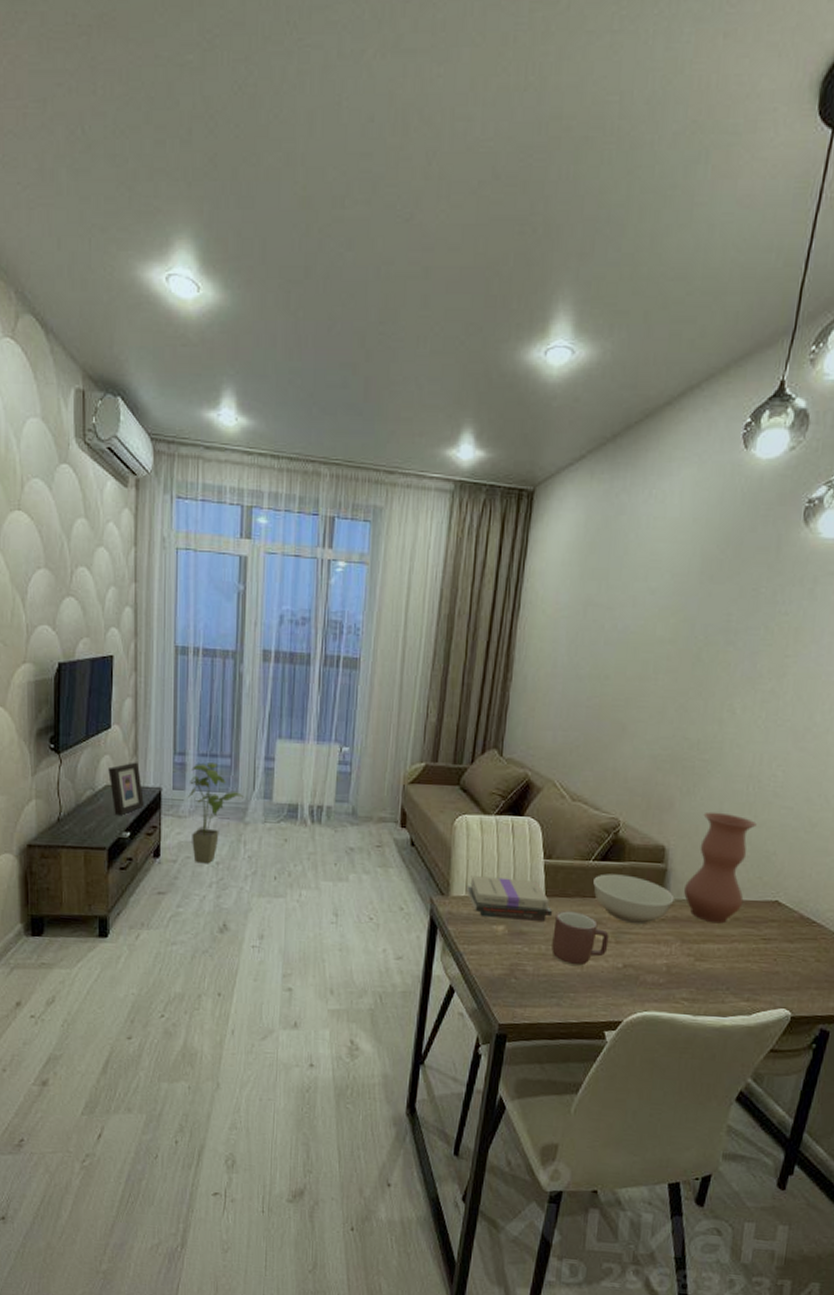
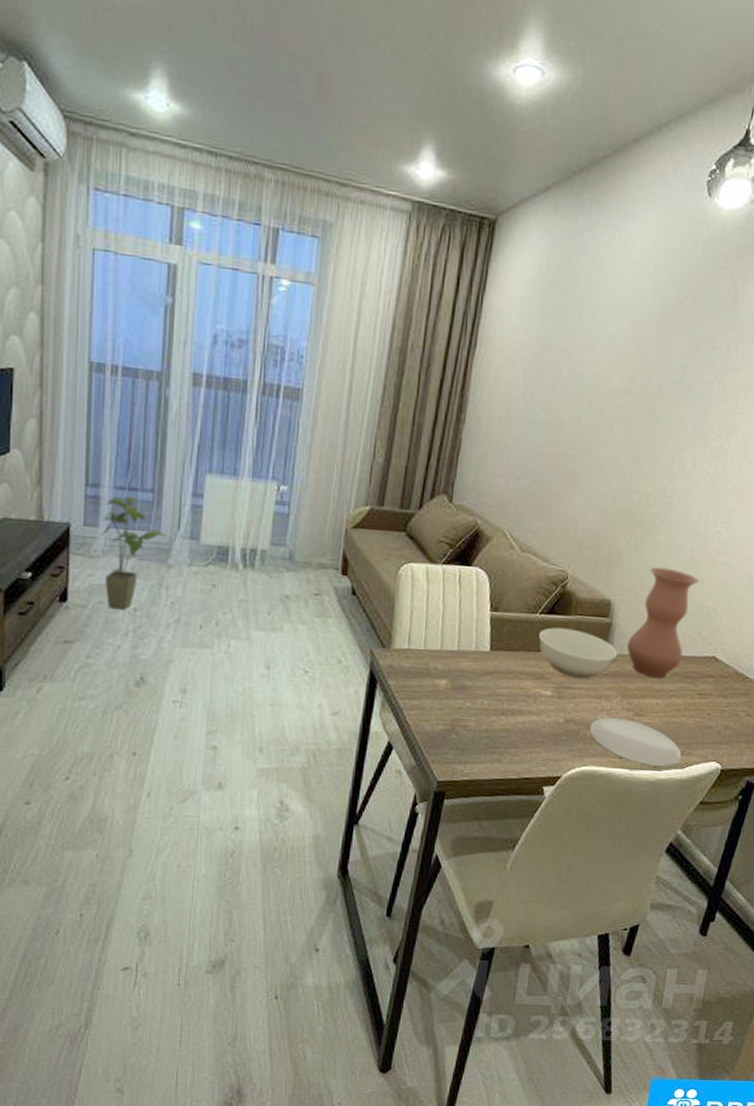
picture frame: present [108,762,144,815] -> none [6,492,49,553]
books: present [465,876,553,921] -> none [408,627,497,675]
mug: present [551,911,609,967] -> none [494,665,552,722]
plate: none [649,962,747,1014] -> present [589,717,681,767]

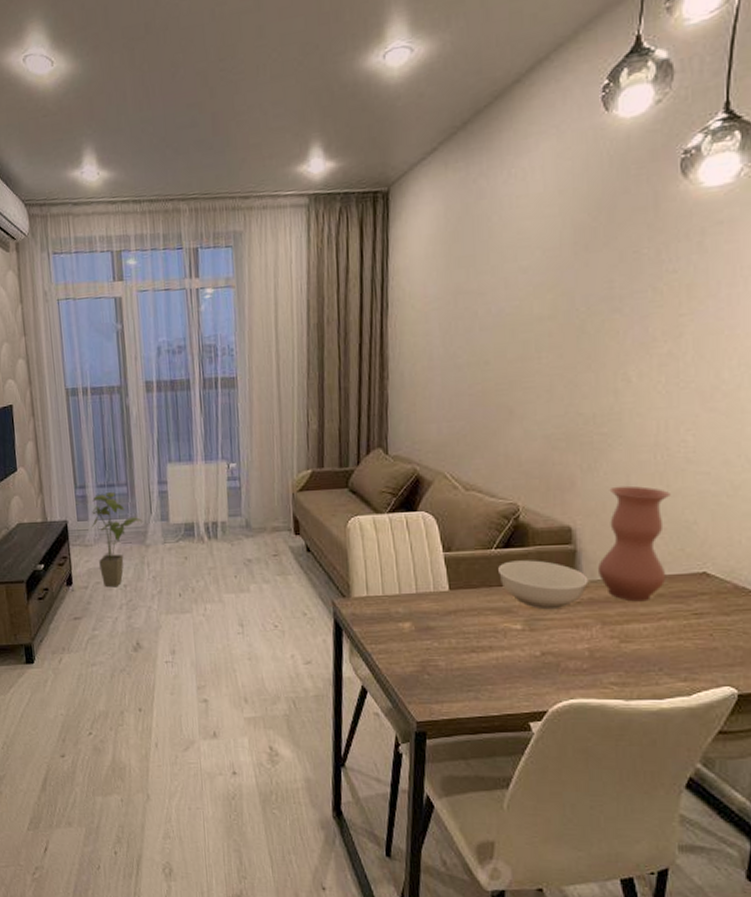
plate: present [589,717,681,767] -> none [570,645,684,696]

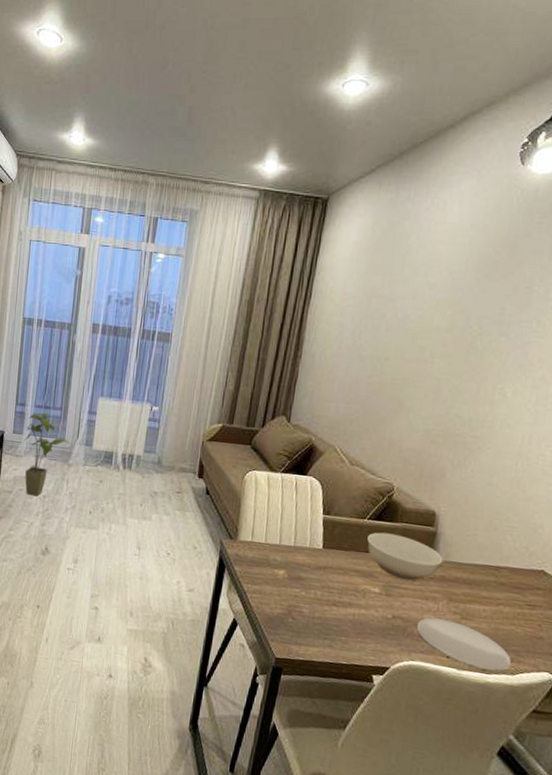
plate: none [570,645,684,696] -> present [416,617,511,672]
vase: present [597,485,670,602] -> none [451,483,525,587]

